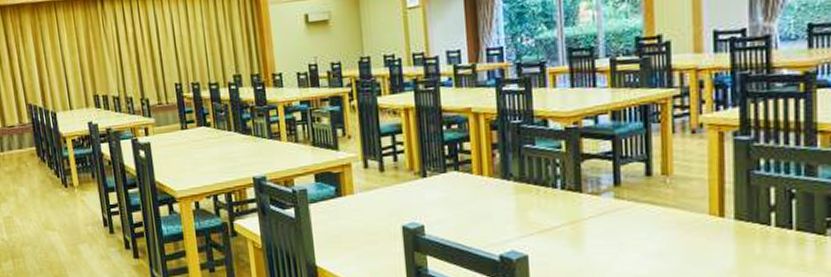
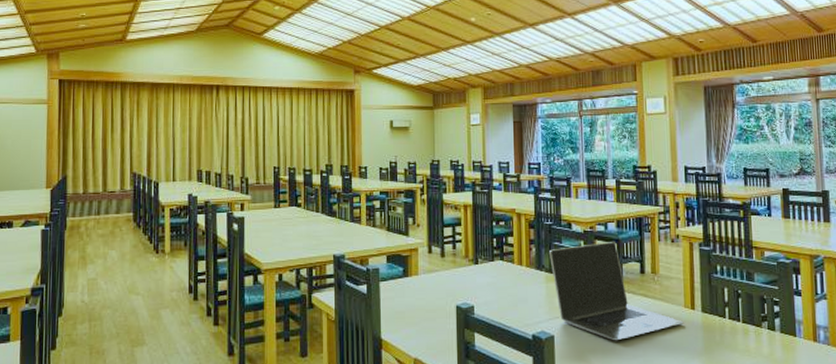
laptop: none [519,137,708,259] -> present [550,241,684,341]

